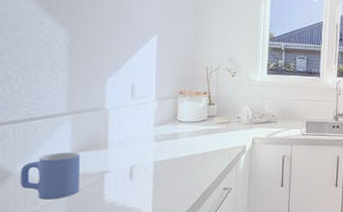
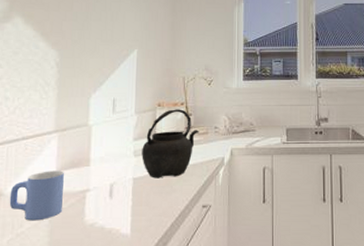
kettle: none [163,98,222,163] -> present [142,109,200,178]

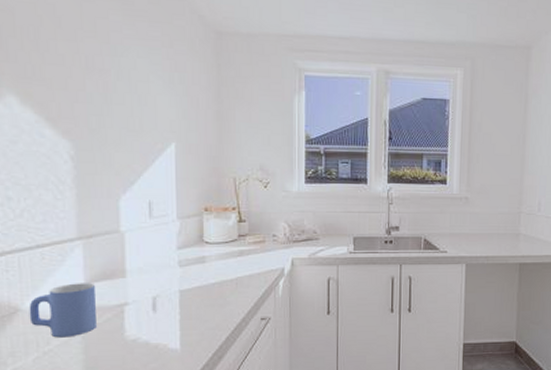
kettle: present [142,109,200,178] -> none [188,214,256,291]

